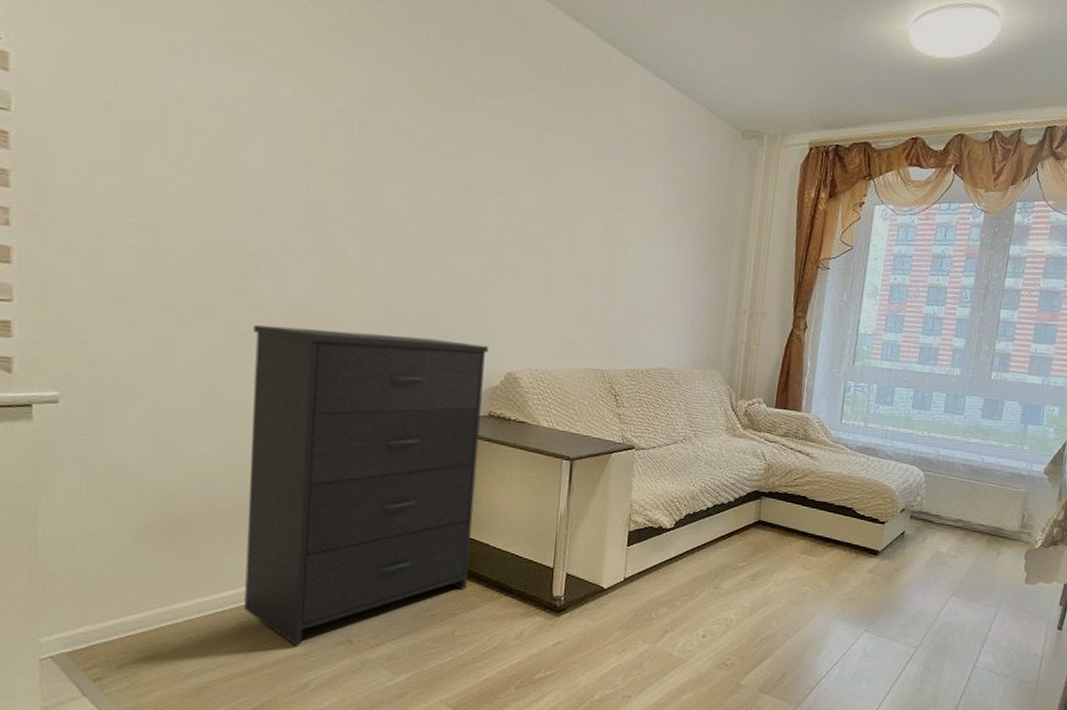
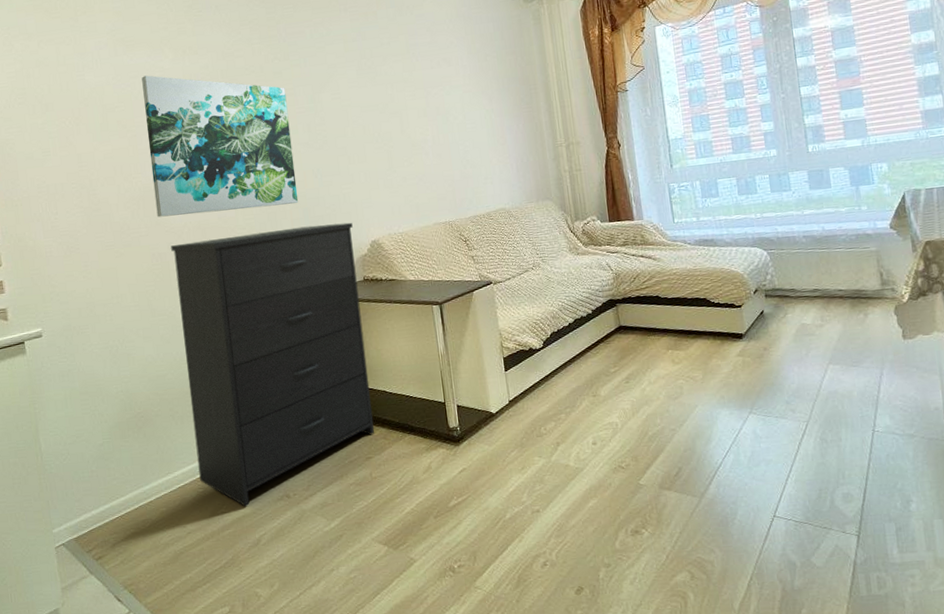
wall art: none [242,100,438,309] -> present [141,75,299,218]

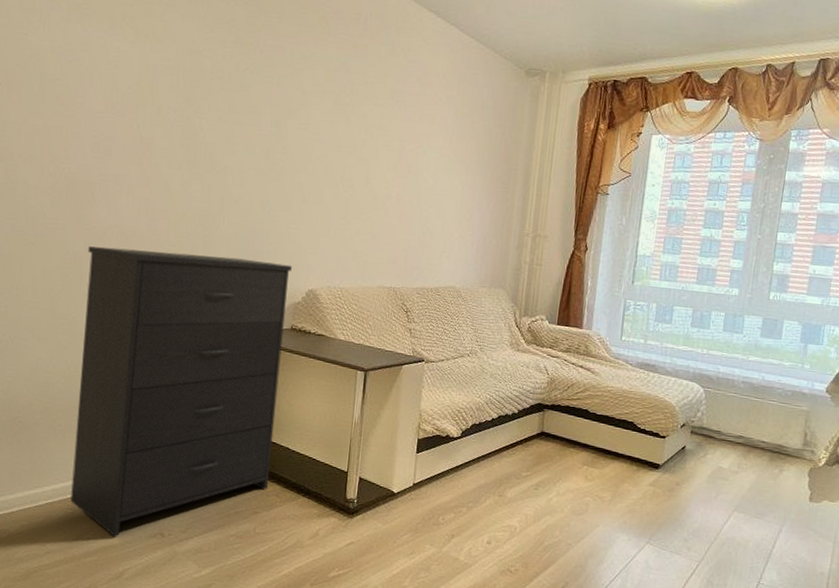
wall art: present [141,75,299,218] -> none [80,52,251,232]

